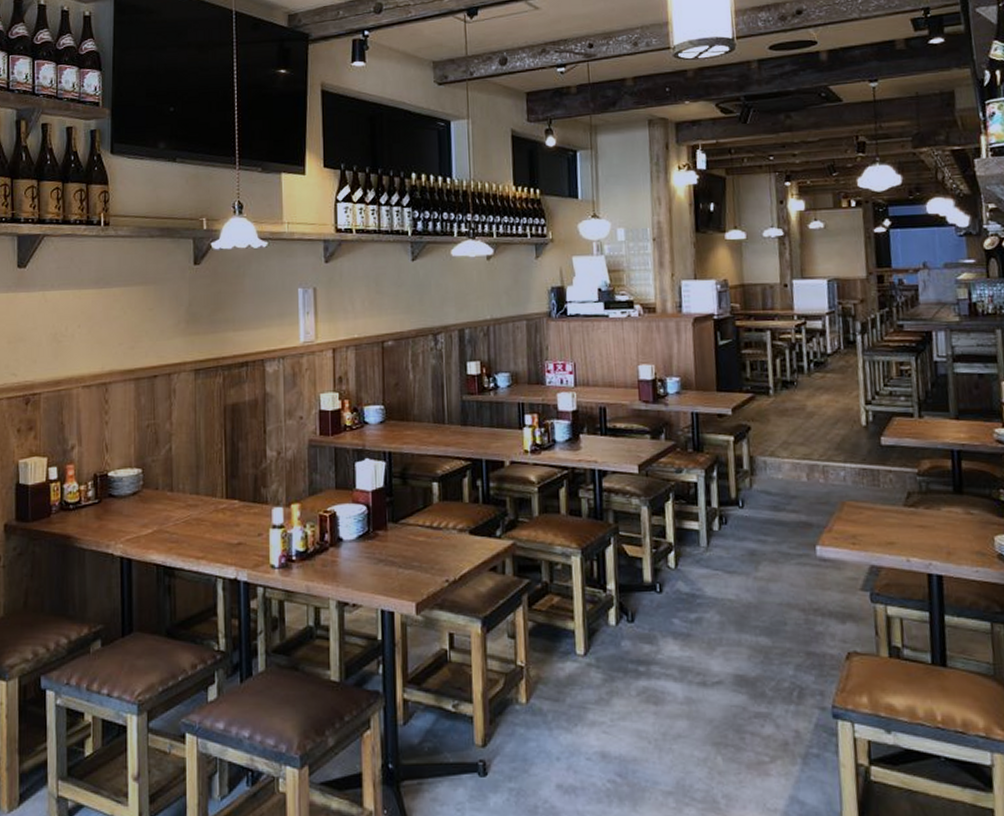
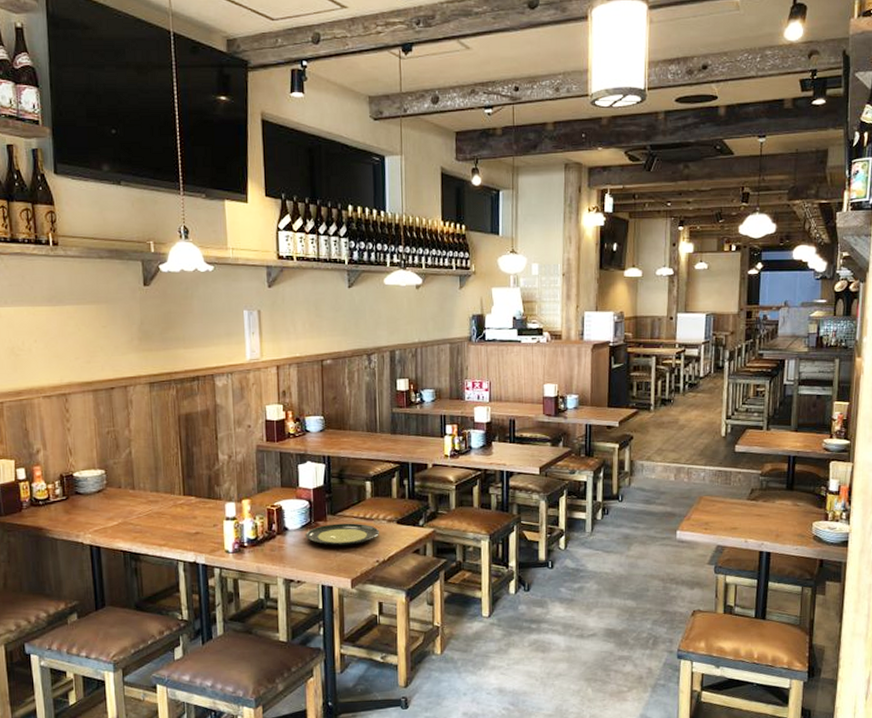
plate: none [361,533,449,561] -> present [304,523,379,546]

